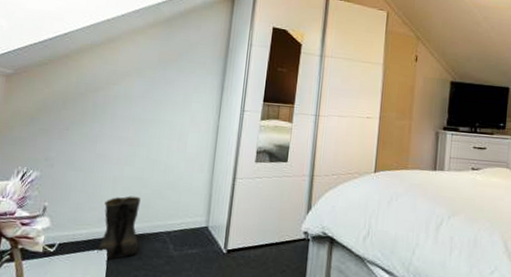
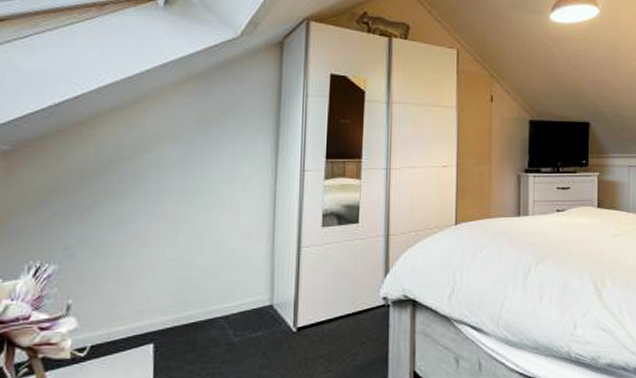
boots: present [97,196,141,261] -> none [140,280,192,358]

